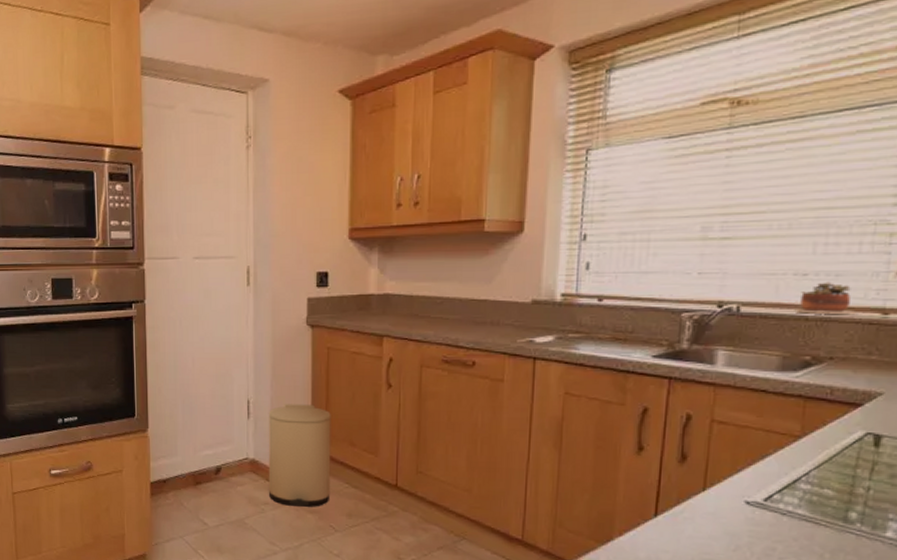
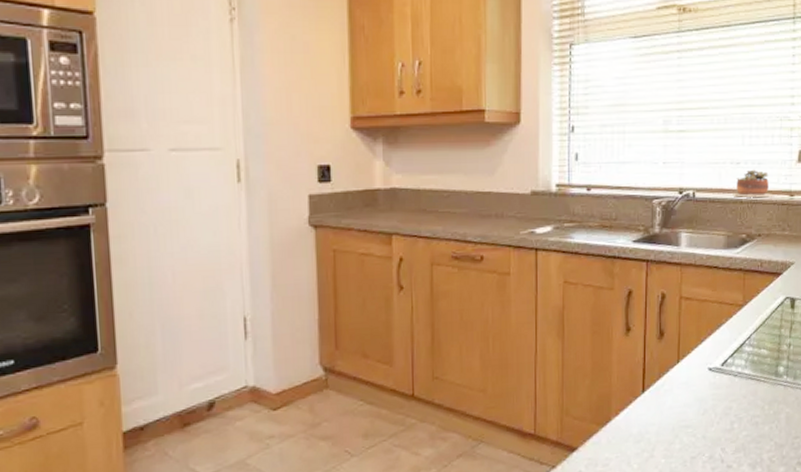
pedal bin: present [268,404,331,507] -> none [270,315,344,436]

